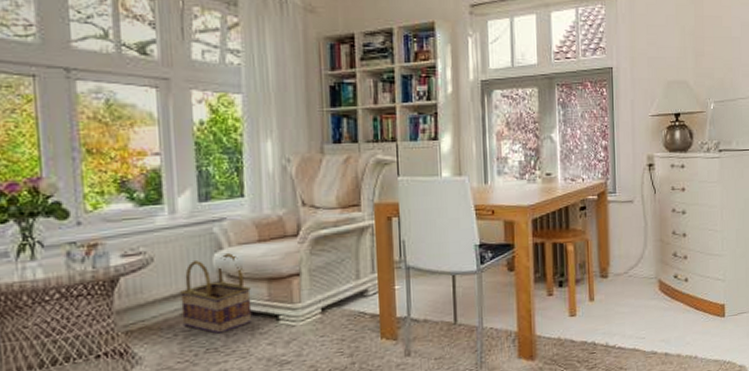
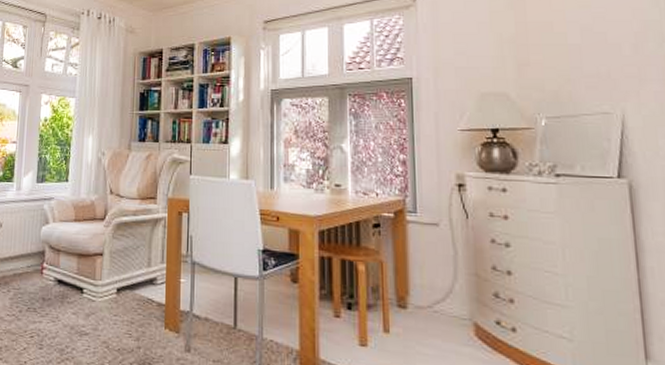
basket: present [180,253,252,335] -> none [14,228,65,297]

